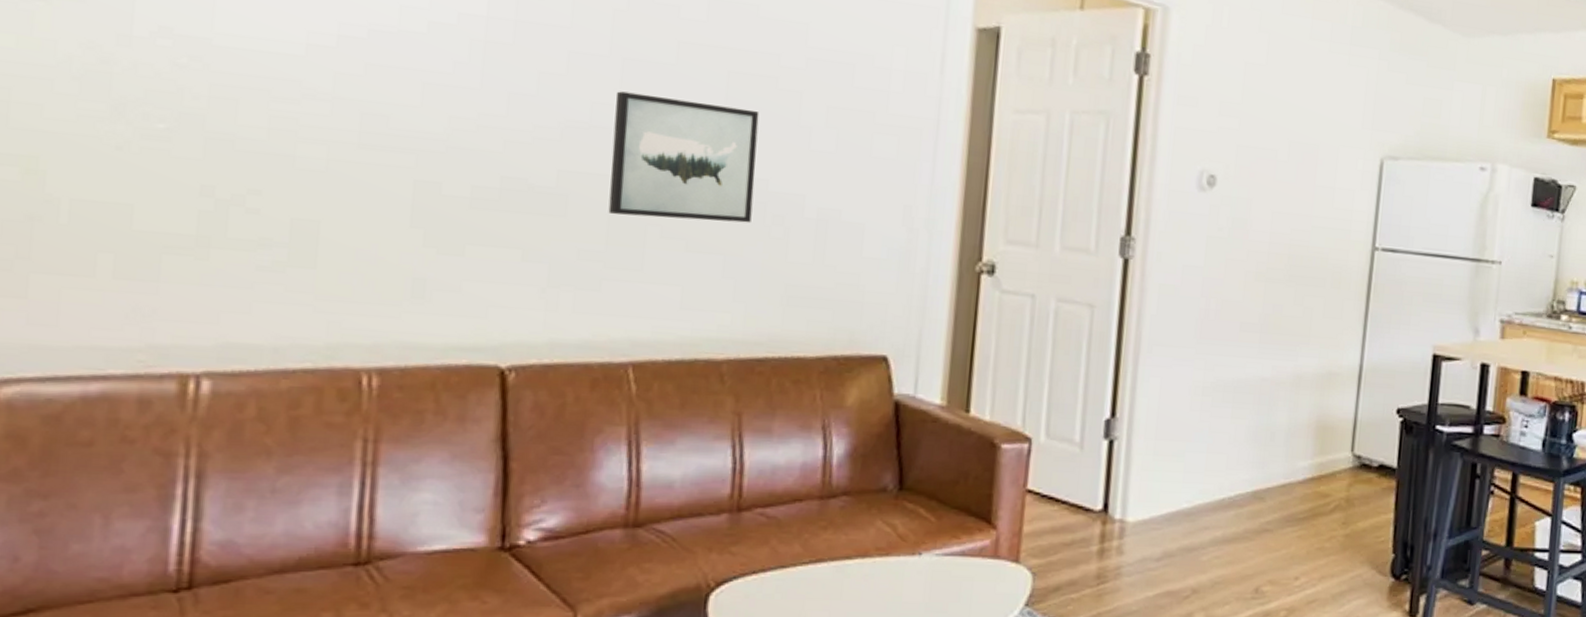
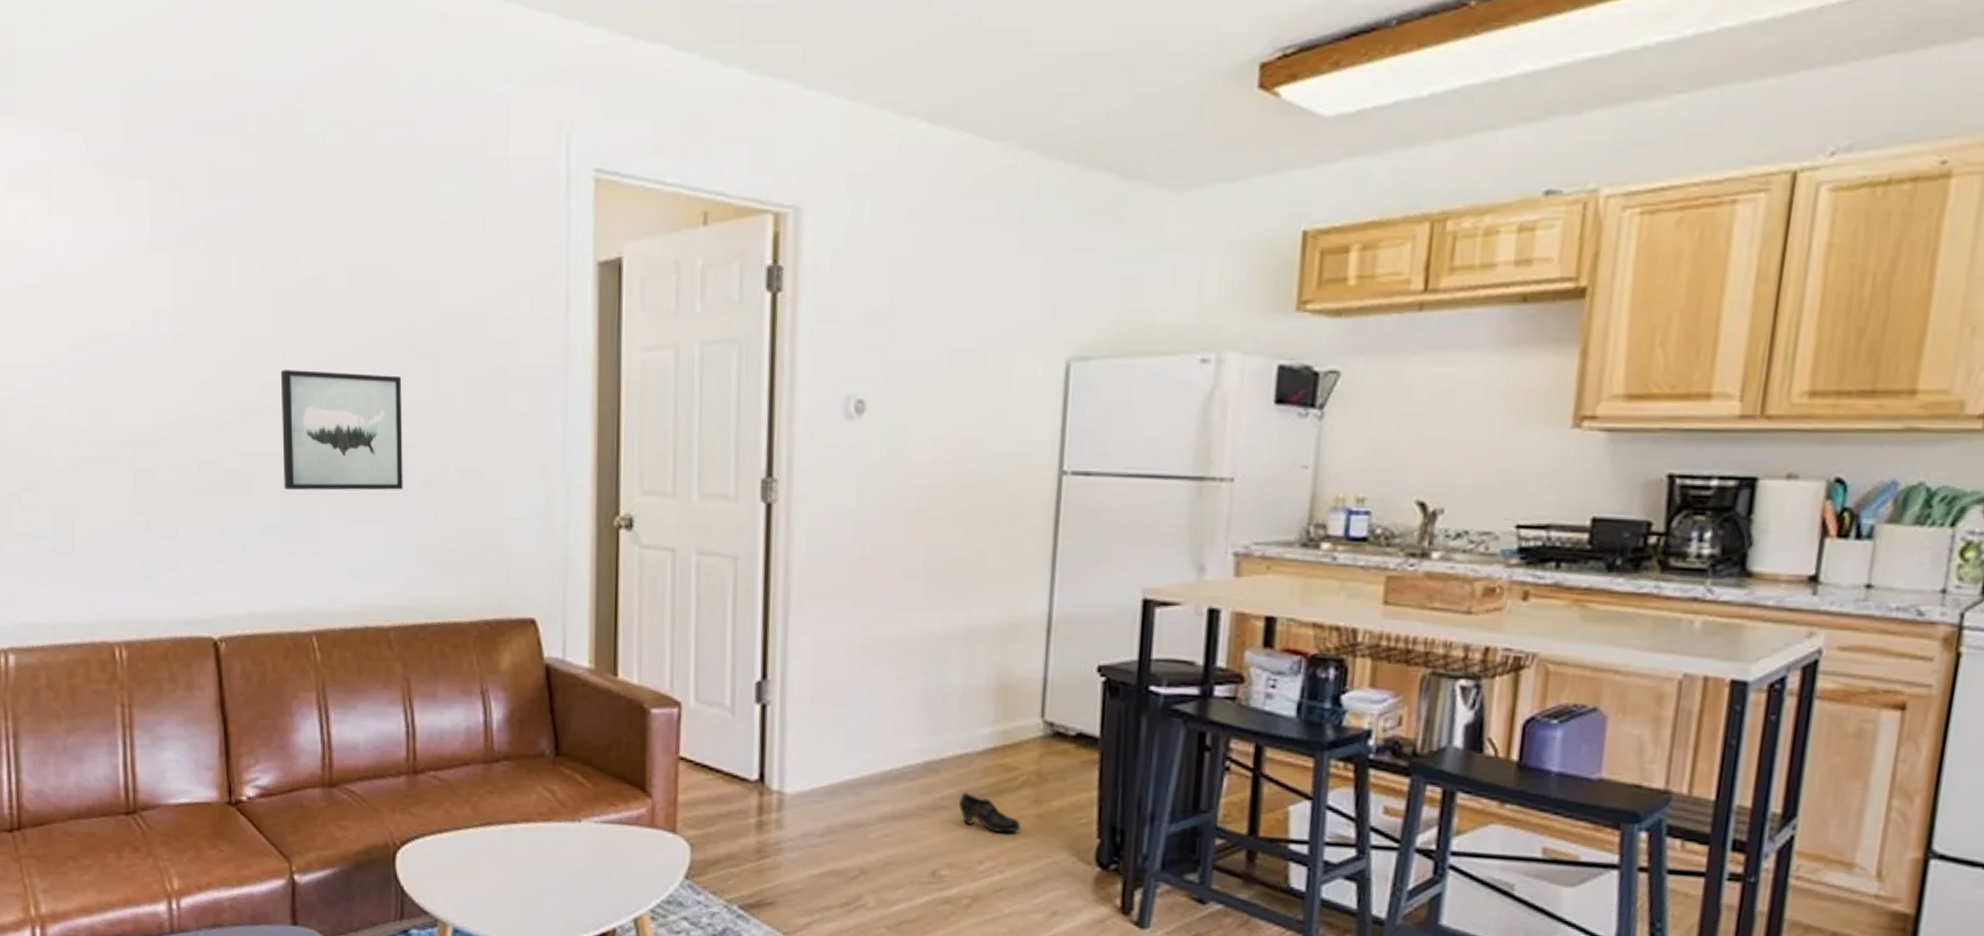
shoe: none [1281,517,1332,552] -> present [959,793,1021,833]

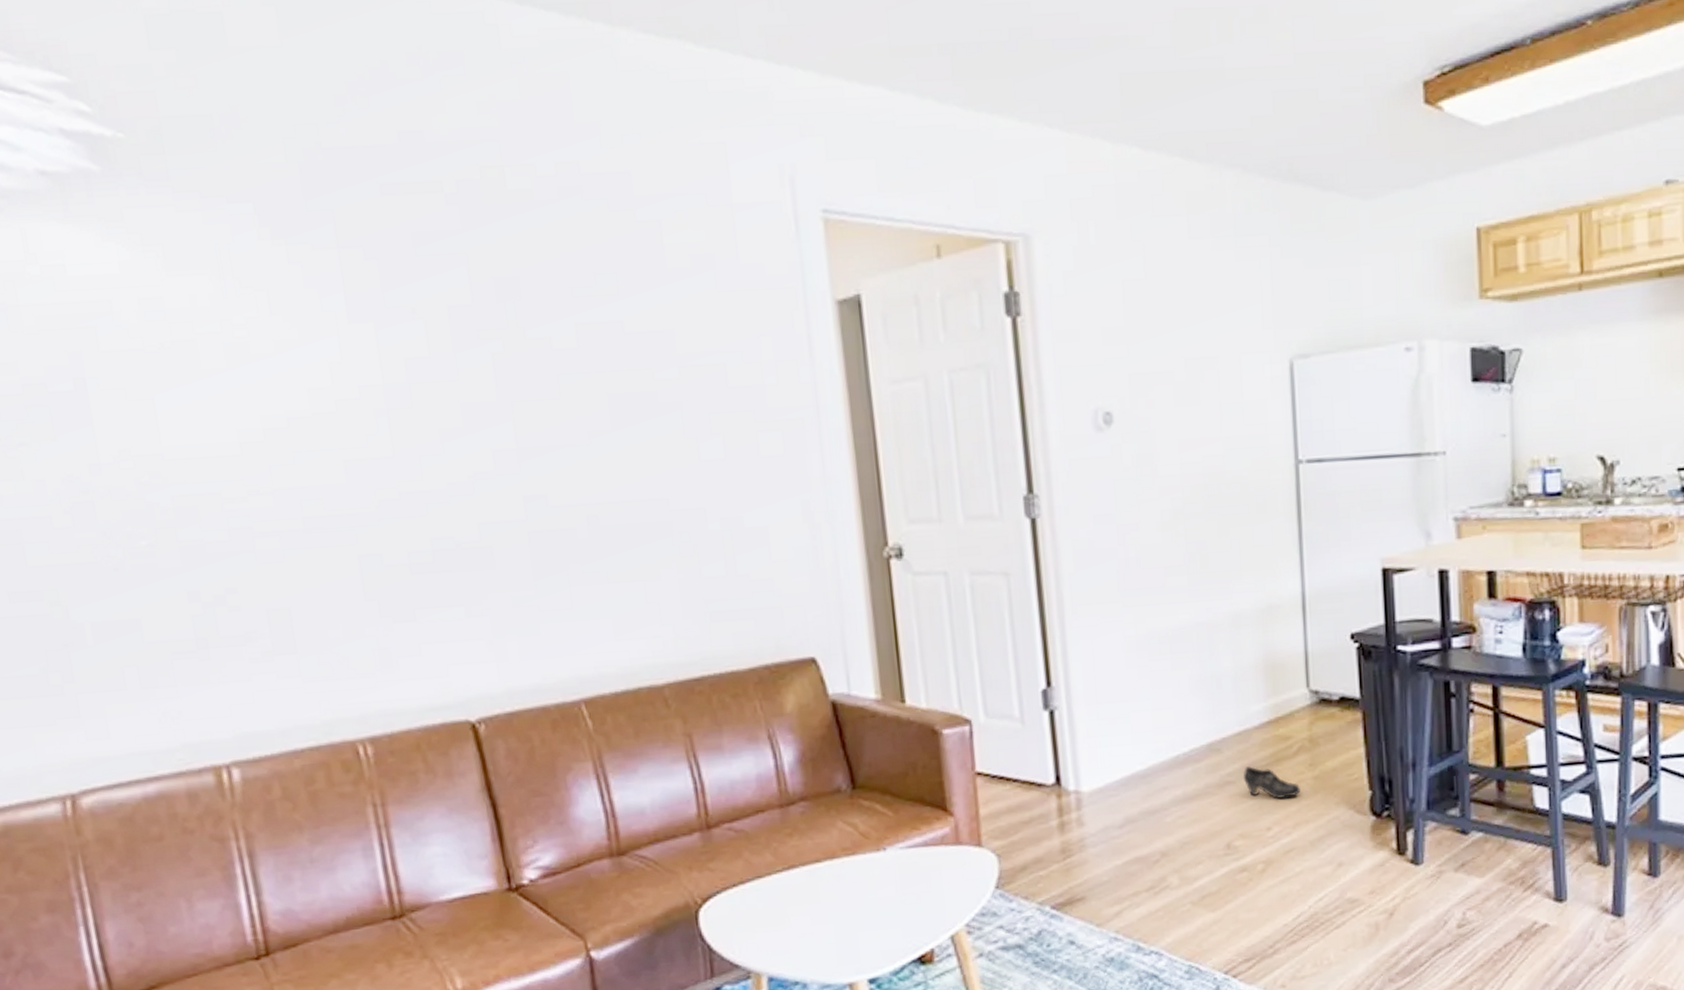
wall art: present [280,369,403,491] -> none [512,430,661,558]

